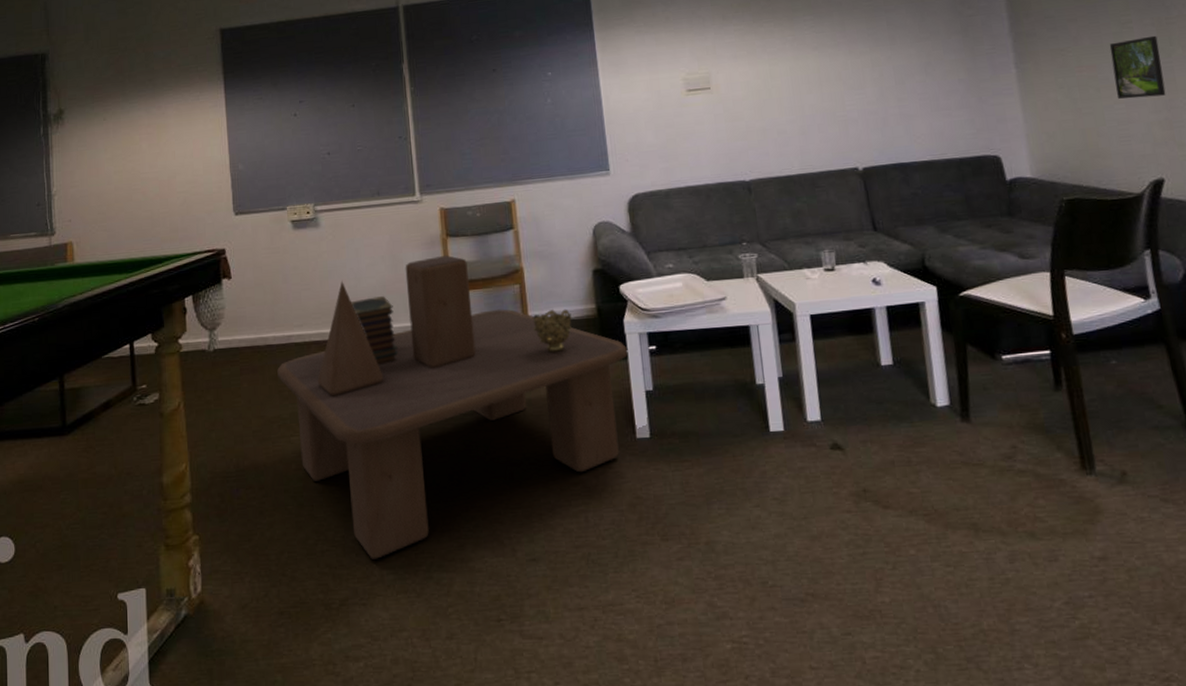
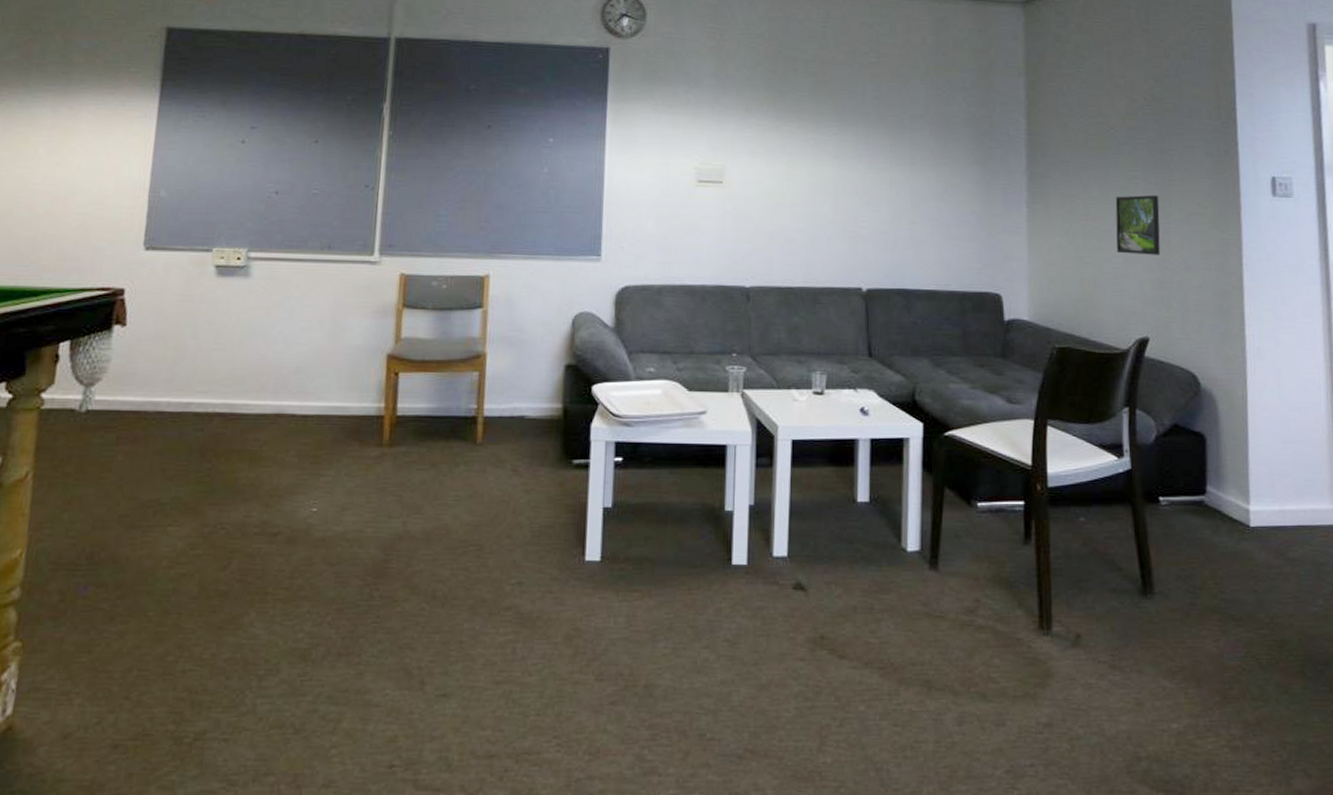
coffee table: present [277,255,627,559] -> none [164,328,590,684]
book stack: present [351,296,398,365] -> none [273,368,325,449]
decorative bowl: present [533,309,572,354] -> none [486,405,533,455]

